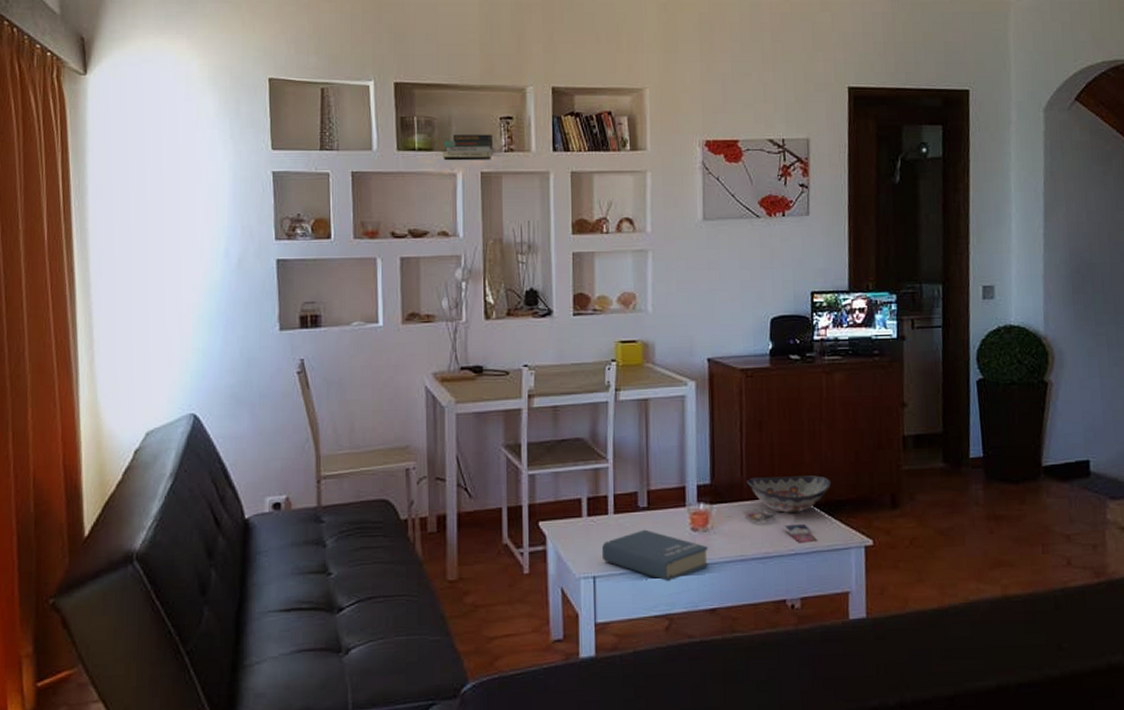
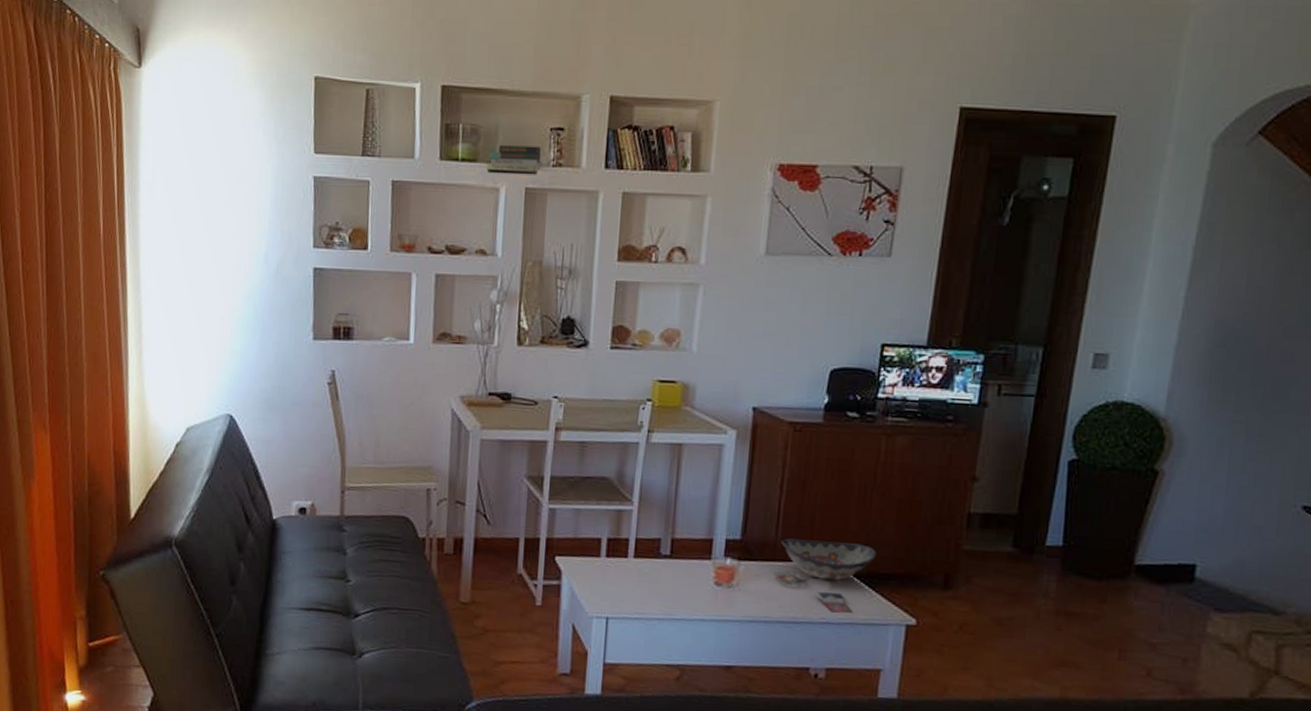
book: present [602,529,709,582] -> none [618,577,731,633]

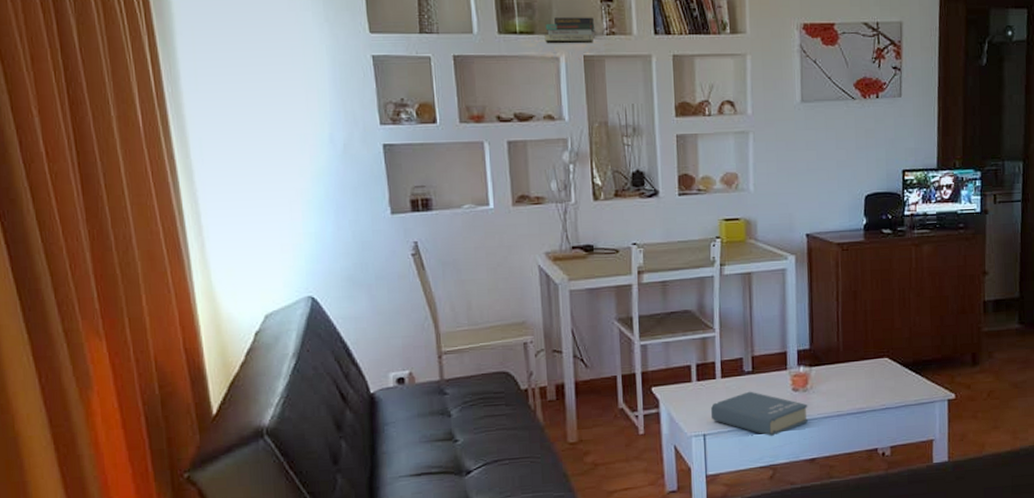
book: none [618,577,731,633] -> present [711,391,808,437]
magazine: present [773,570,854,614] -> none [839,369,907,399]
decorative bowl: present [781,538,877,580] -> none [843,338,919,373]

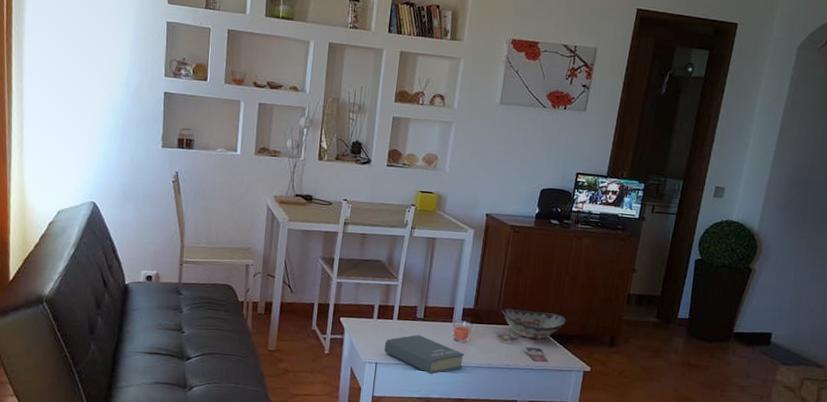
books: present [544,17,597,44] -> none [300,9,343,34]
magazine: none [839,369,907,399] -> present [495,331,549,363]
decorative bowl: none [843,338,919,373] -> present [501,308,567,339]

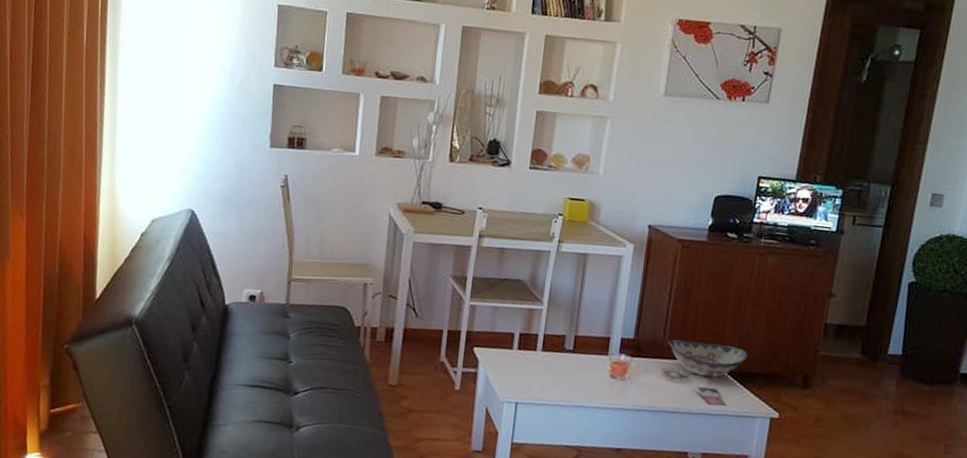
book: present [384,334,465,375] -> none [526,369,624,419]

